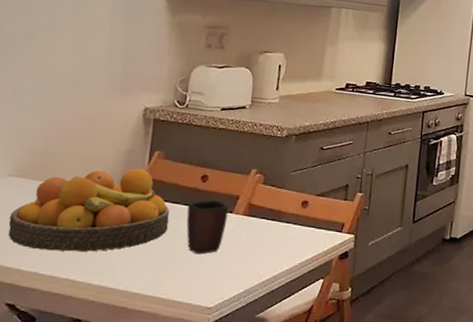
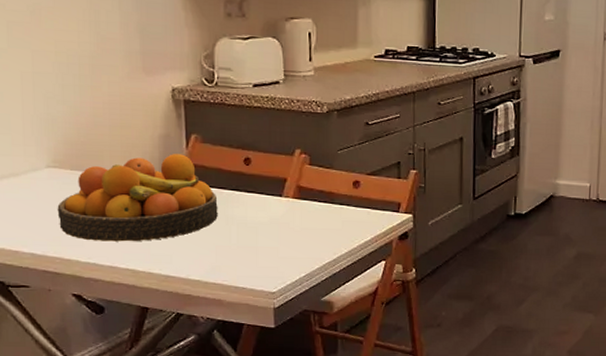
mug: present [186,200,230,255] -> none [234,184,278,240]

